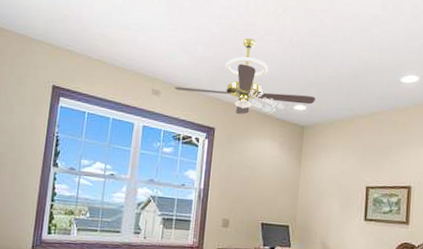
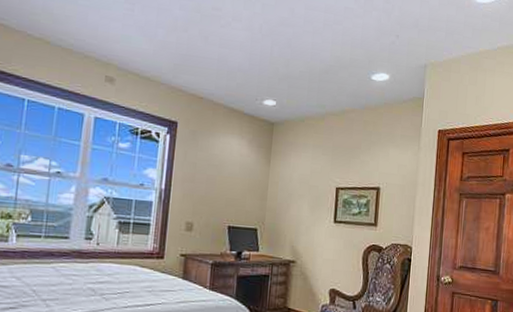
ceiling fan: present [174,38,315,115] -> none [131,23,286,109]

